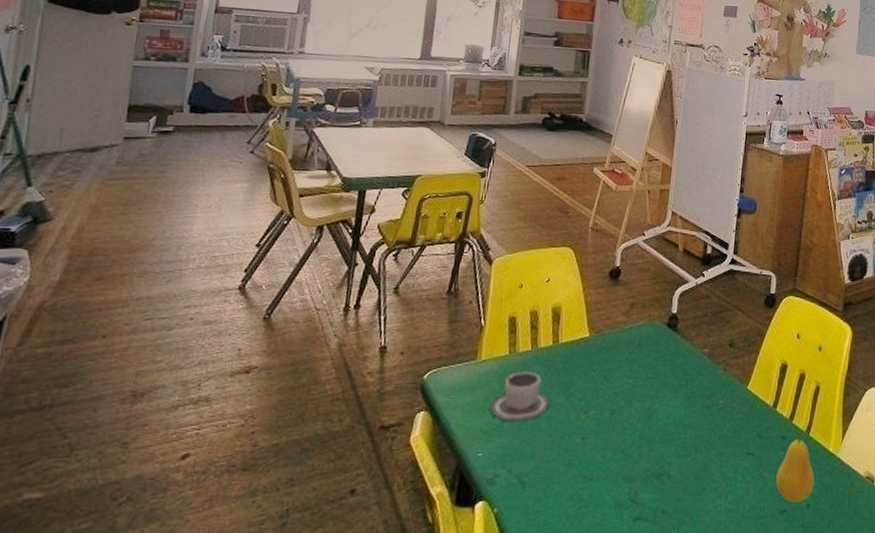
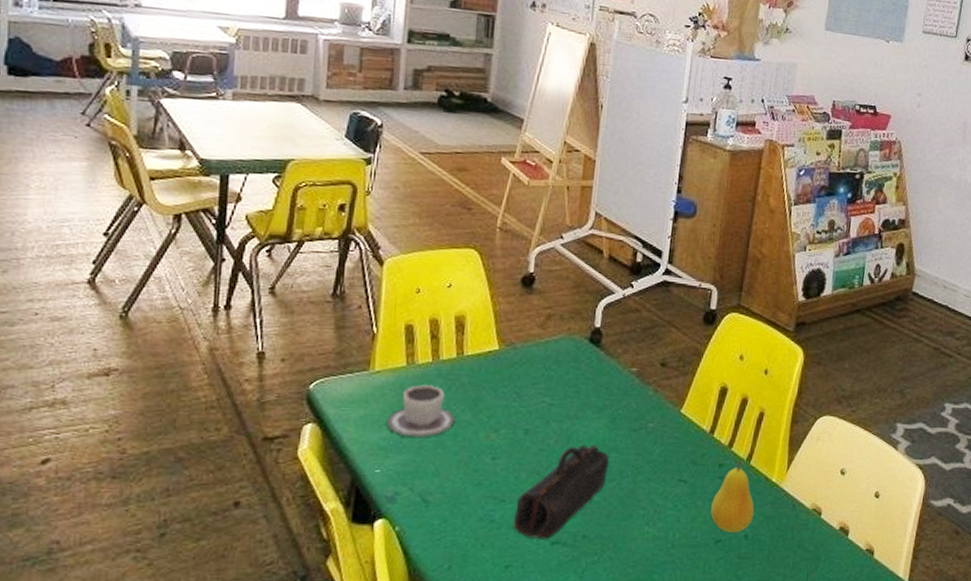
pencil case: none [599,423,686,516] -> present [513,445,610,539]

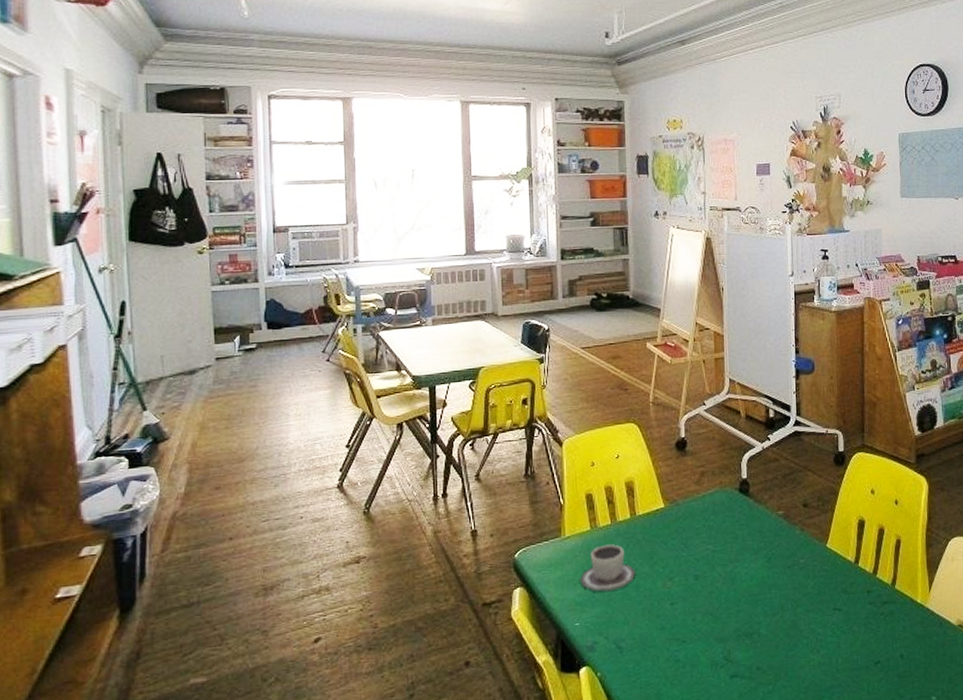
pencil case: present [513,445,610,539] -> none [695,584,771,674]
fruit: present [710,461,755,533] -> none [866,586,906,654]

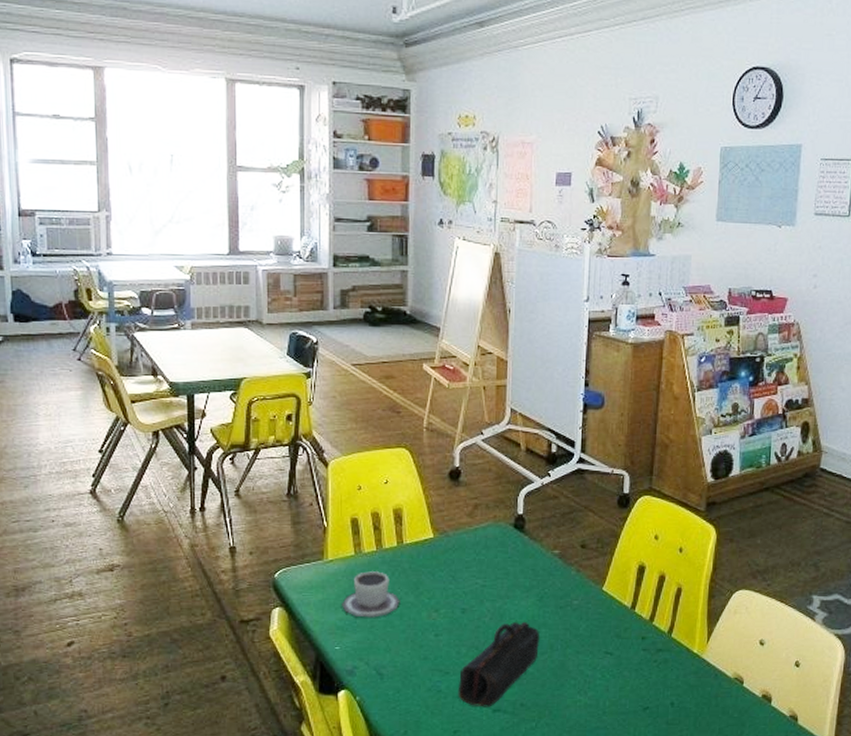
pencil case: none [695,584,771,674] -> present [457,622,540,707]

